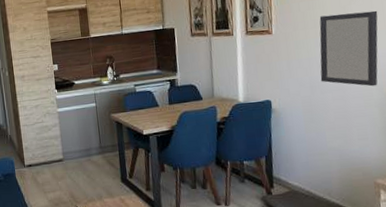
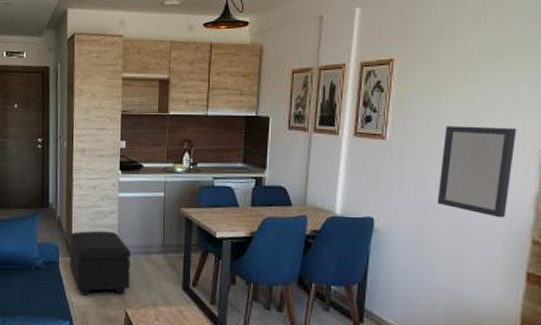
footstool: none [21,141,77,199] -> present [69,230,131,296]

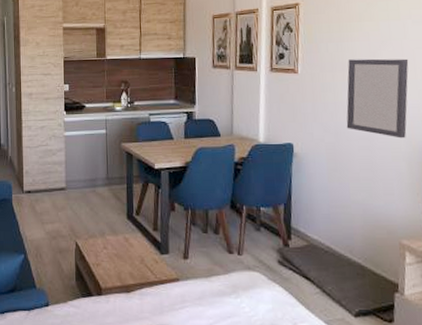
footstool: present [69,230,131,296] -> none [21,167,79,229]

